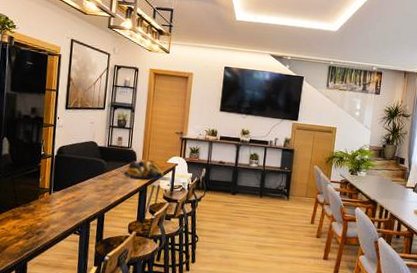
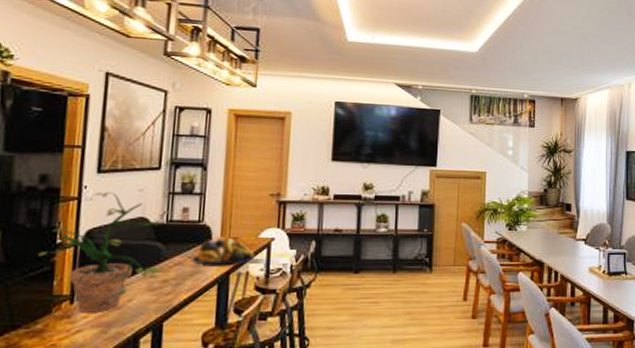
potted plant: none [31,122,112,202] -> present [38,192,174,313]

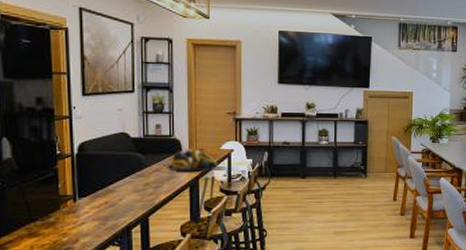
potted plant: present [38,192,174,313] -> none [43,112,149,209]

